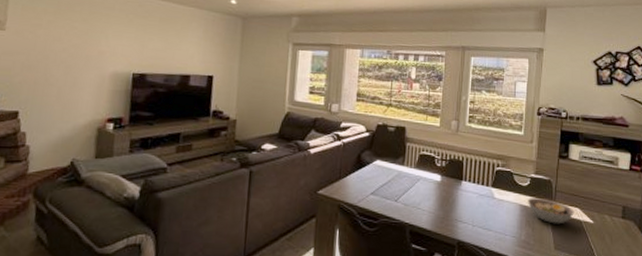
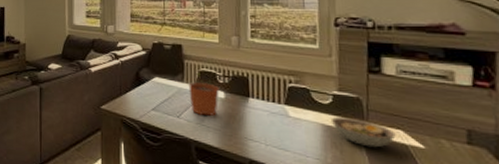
plant pot: none [408,157,437,199] -> present [188,73,219,116]

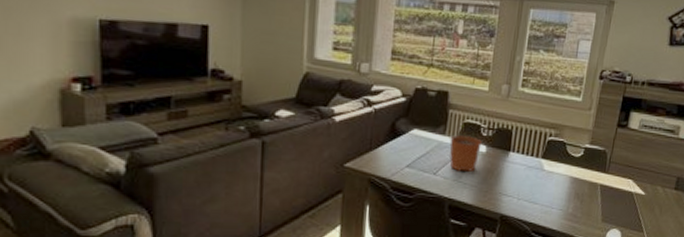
bowl: present [330,117,396,148] -> none [578,170,627,197]

